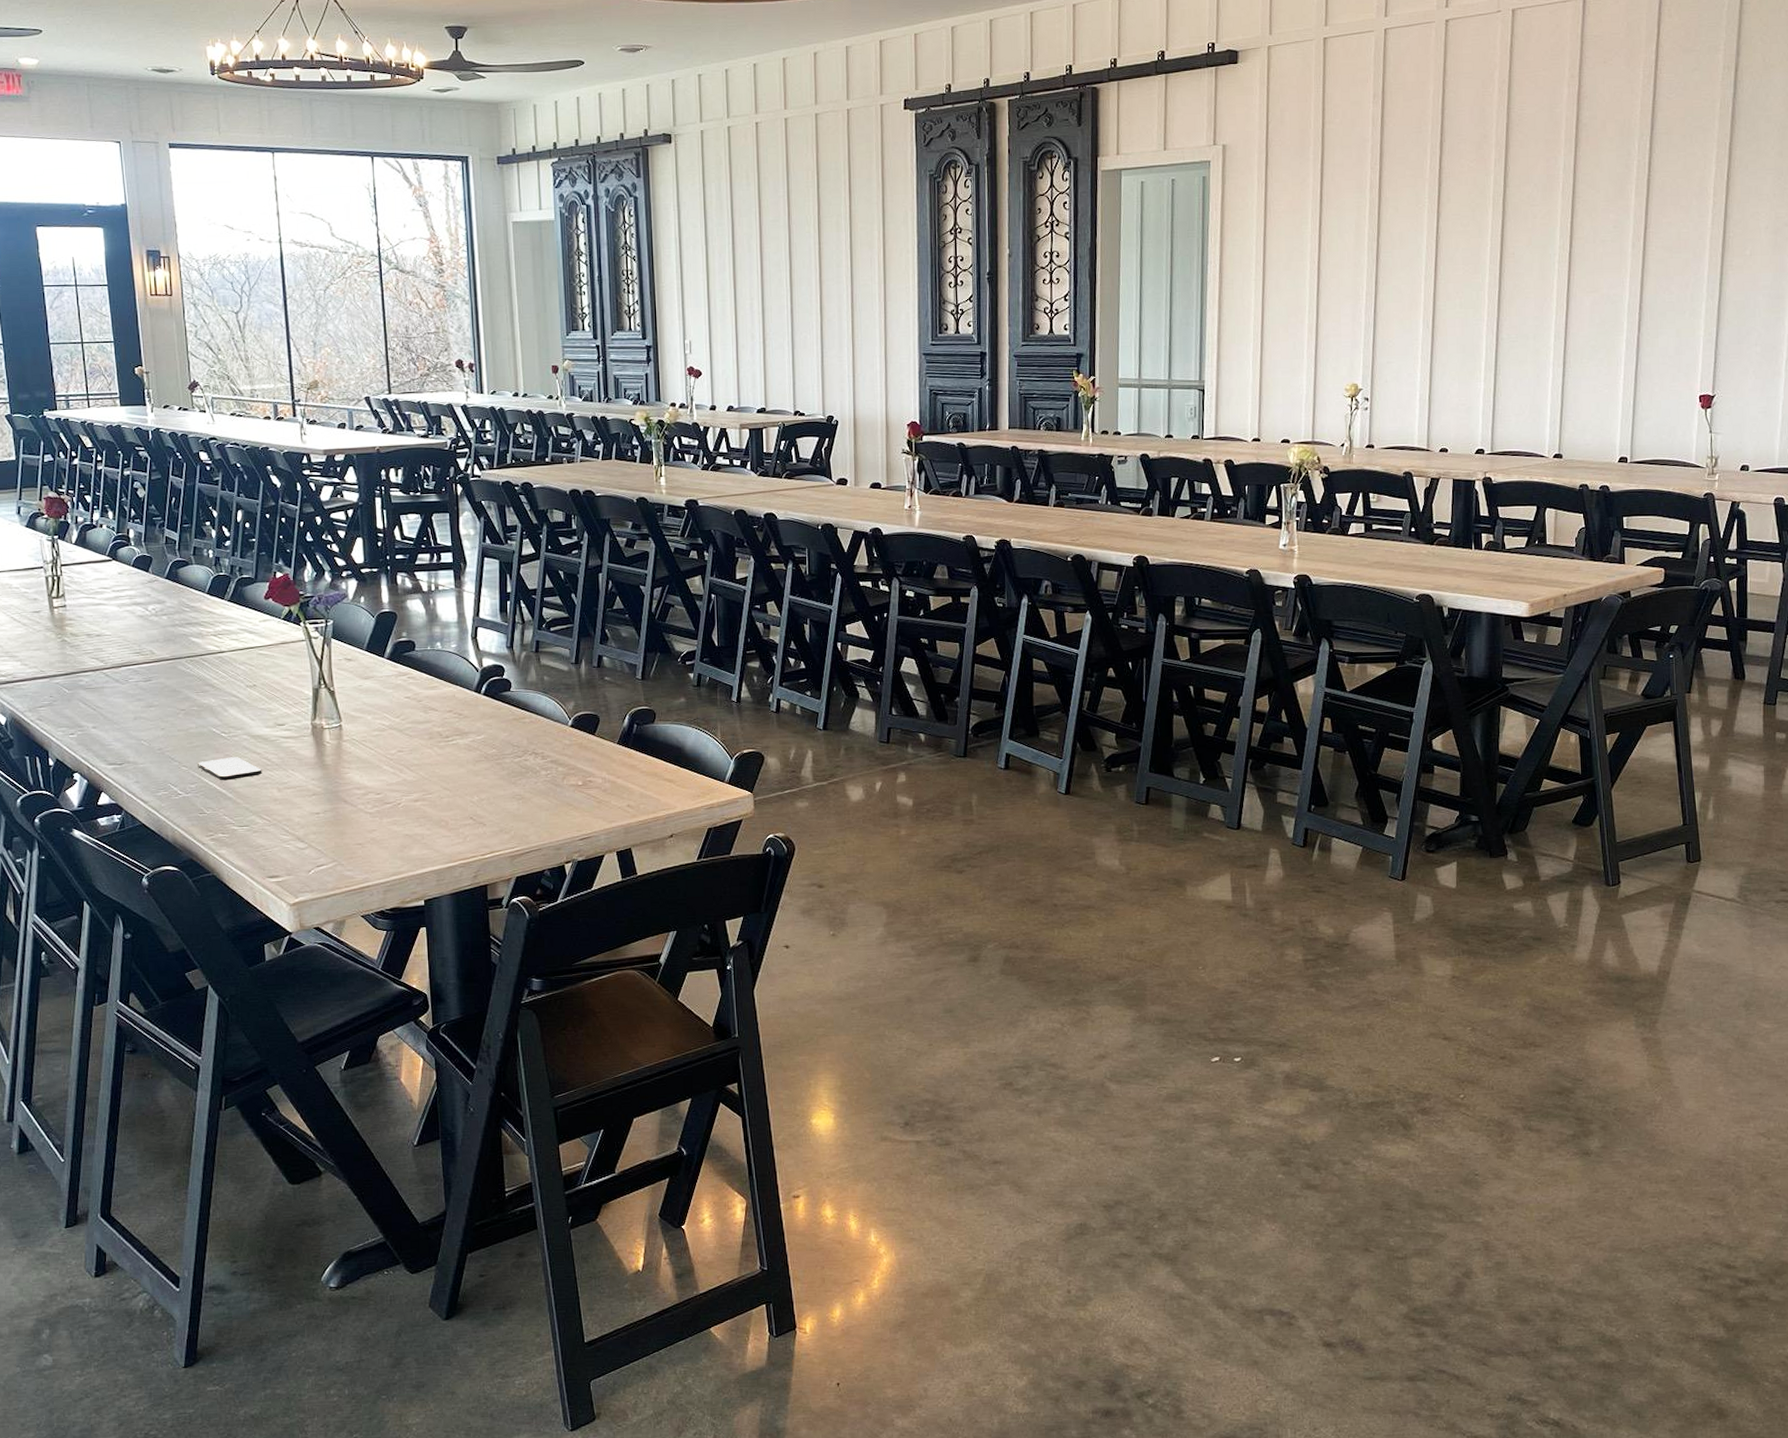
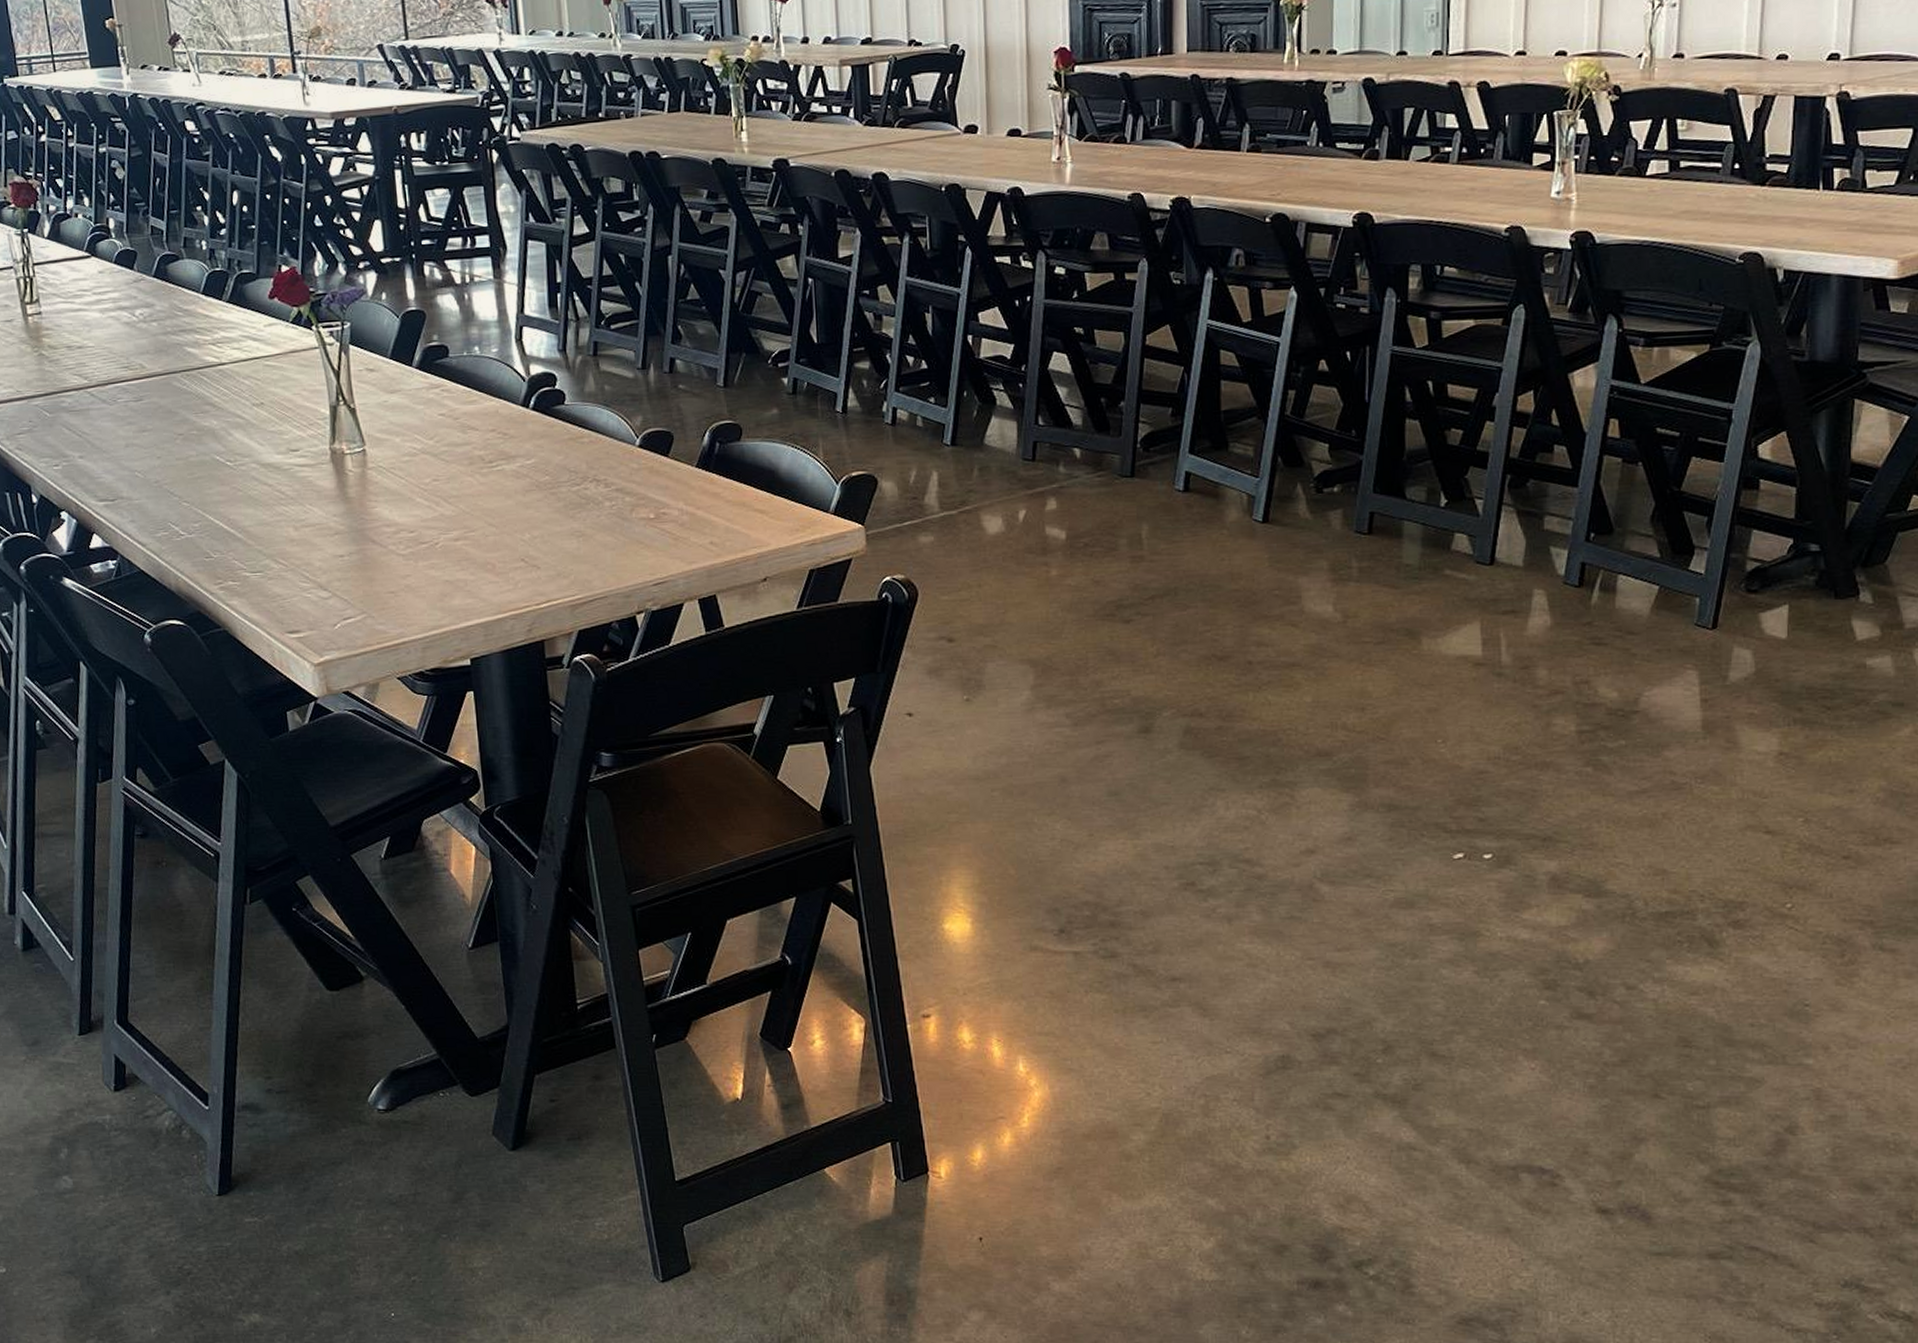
smartphone: present [198,757,262,781] -> none [201,489,275,519]

